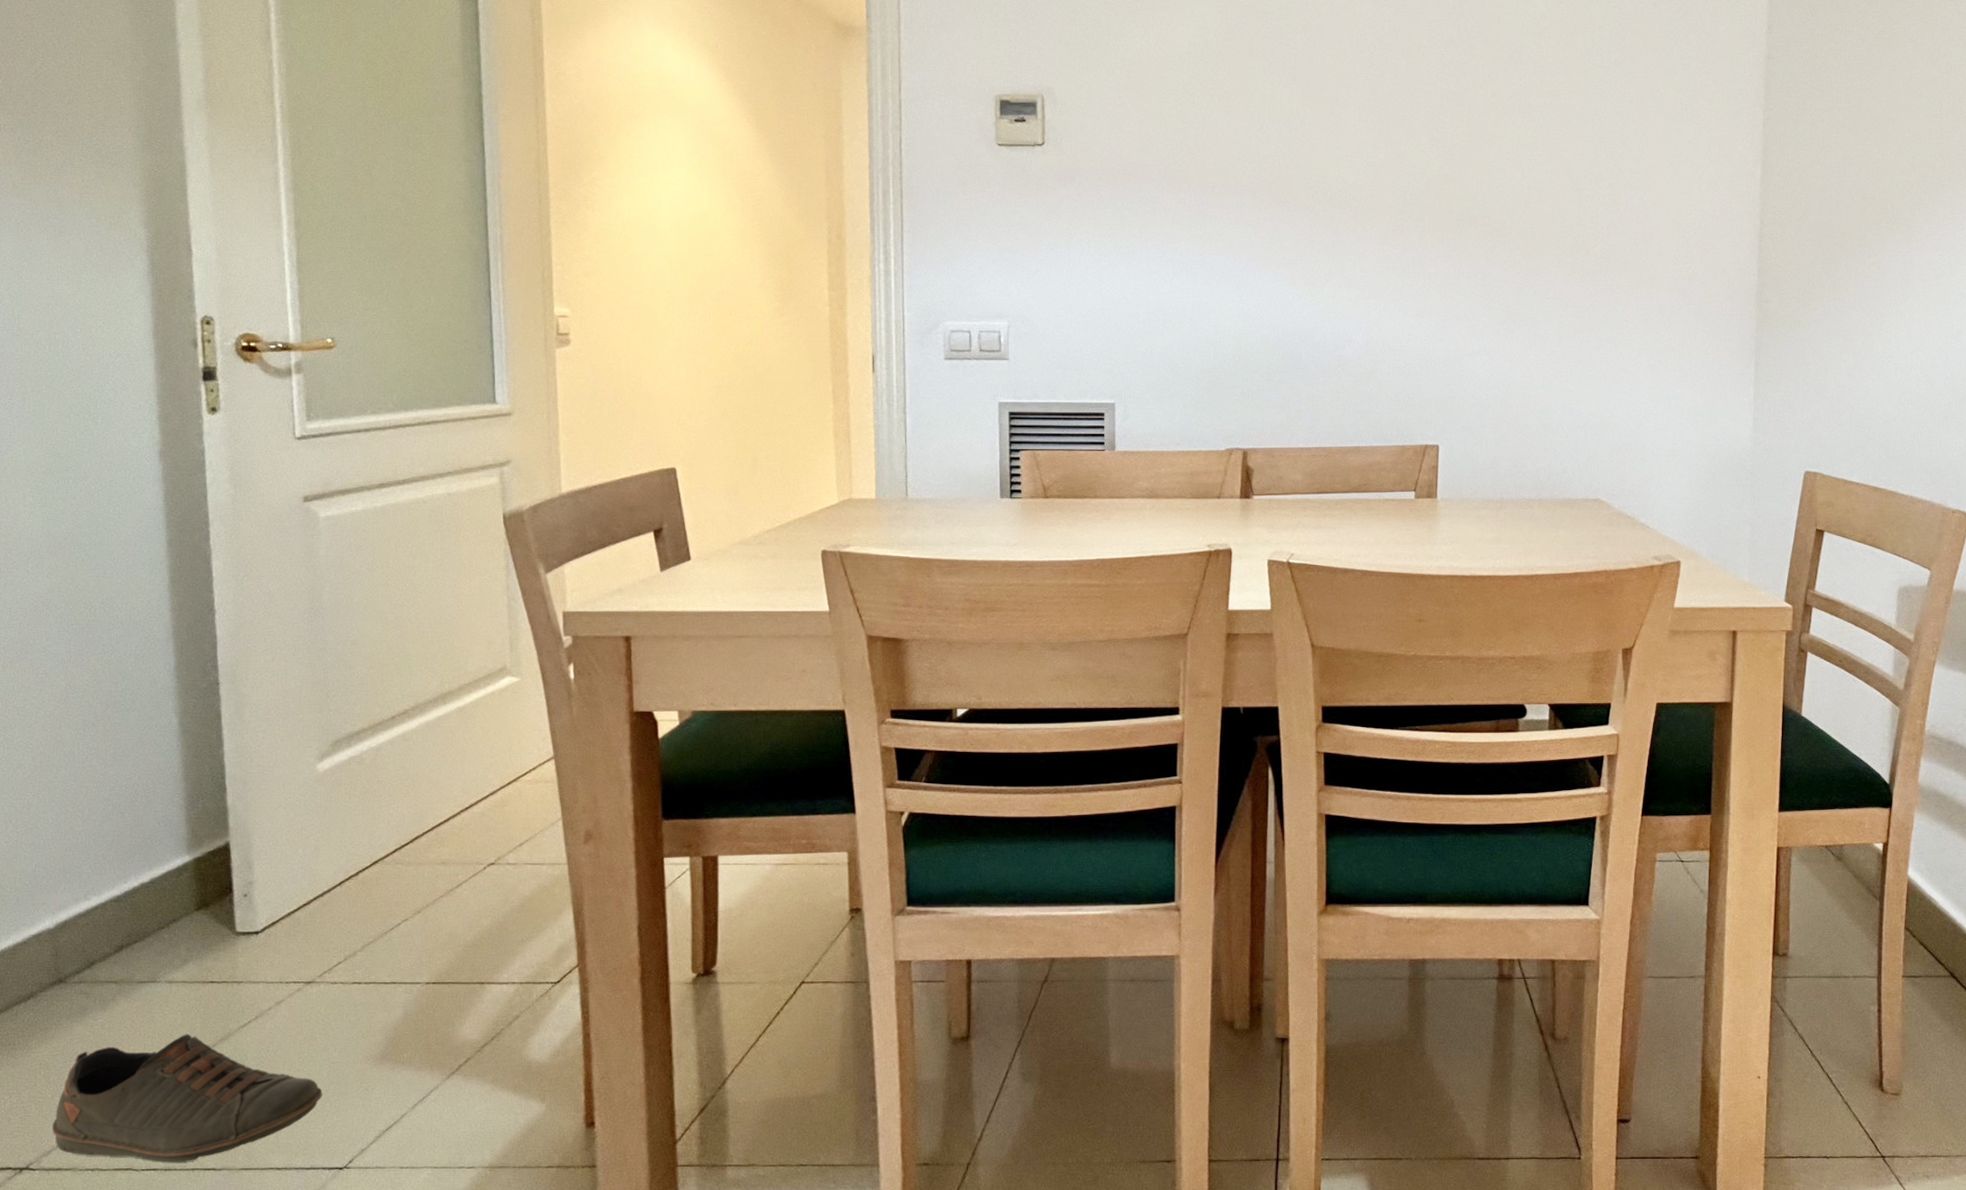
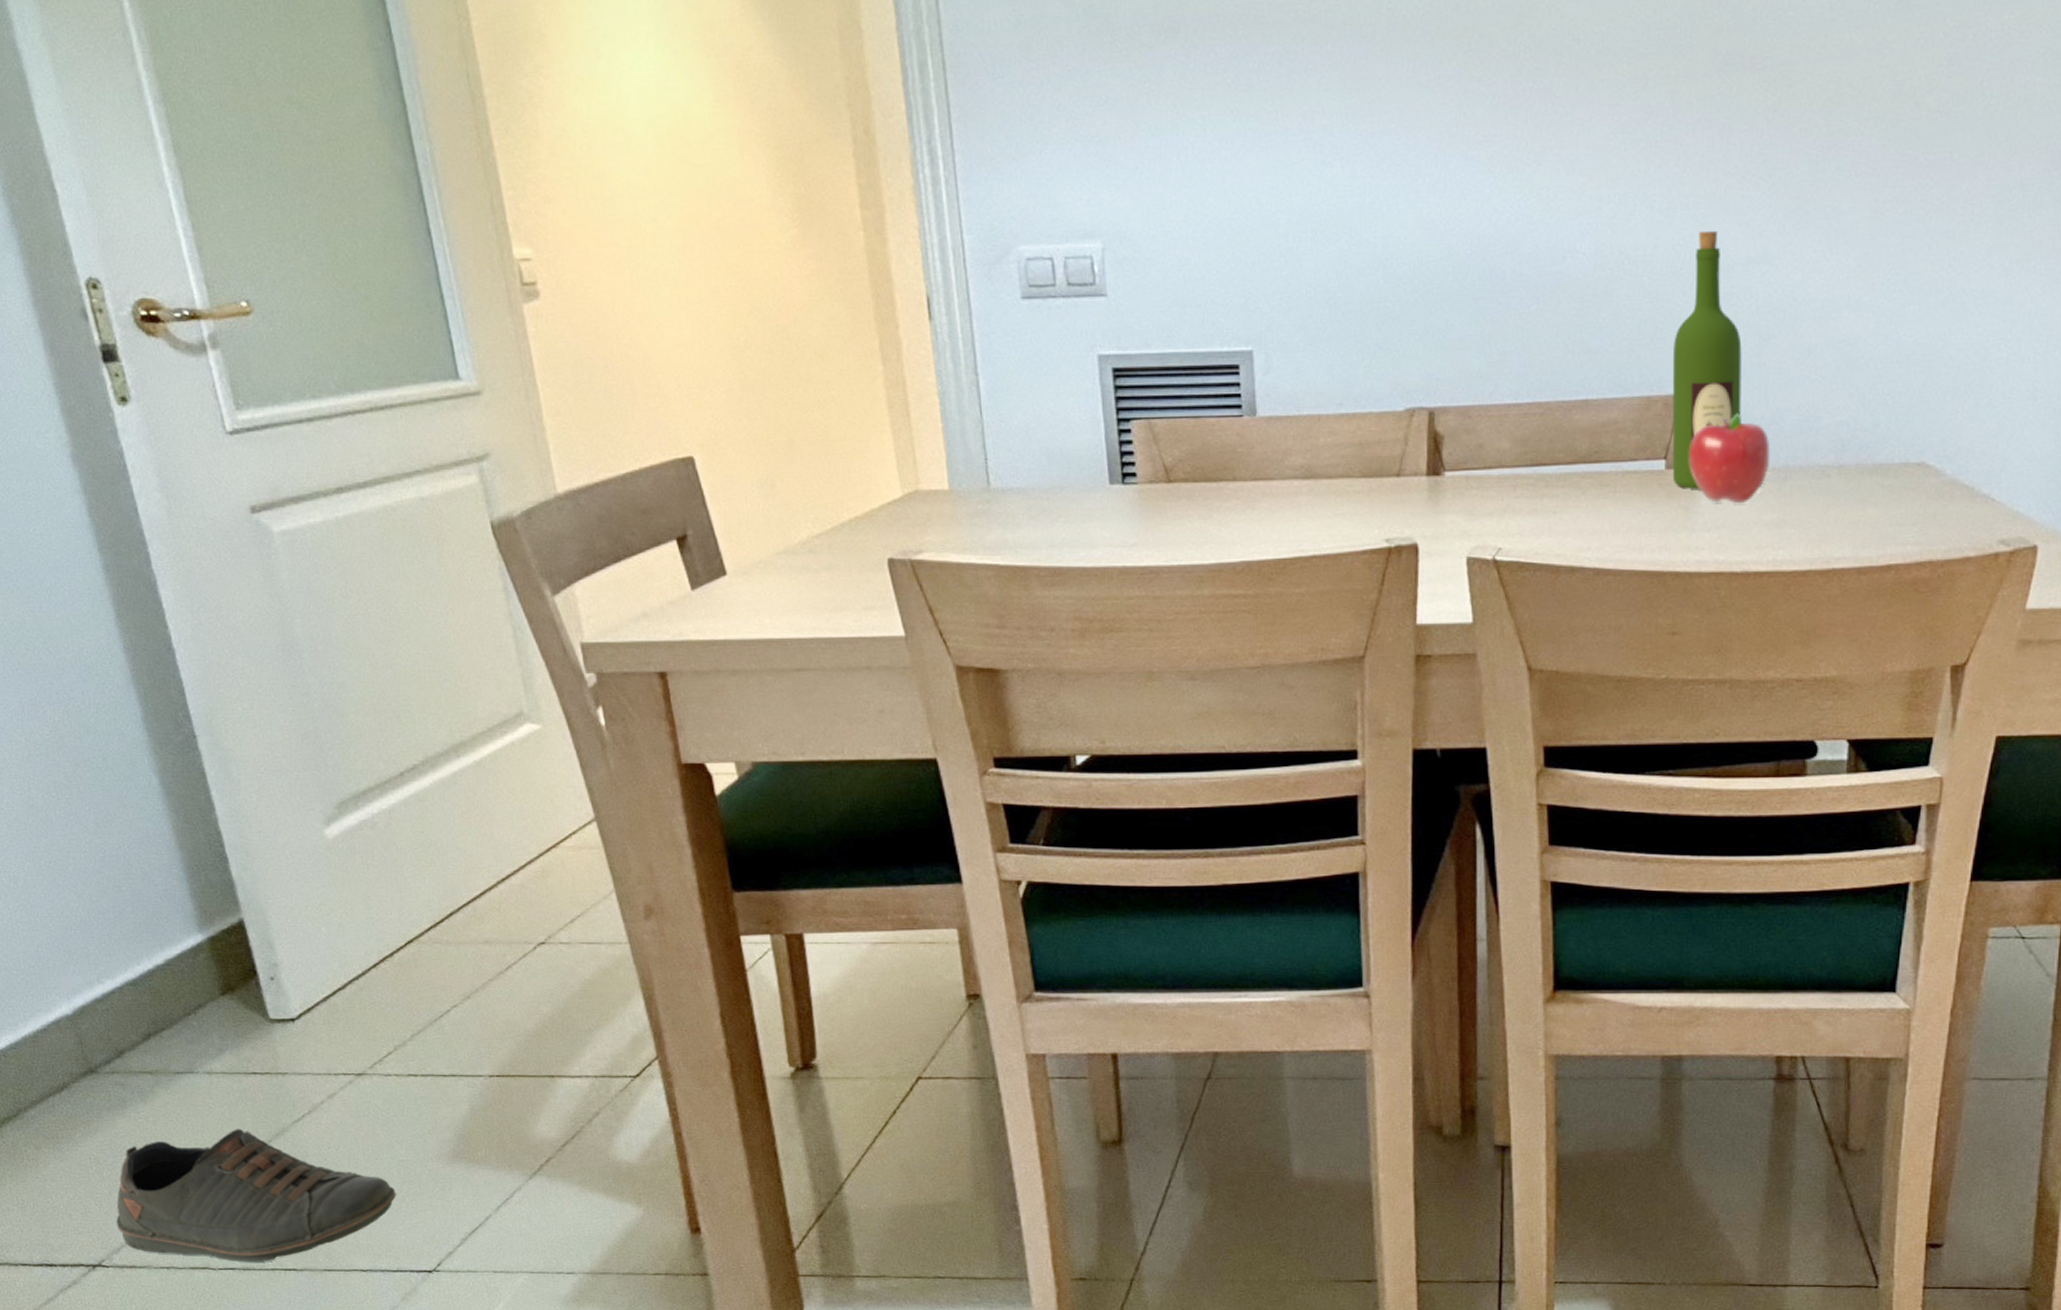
wine bottle: none [1419,331,1469,513] -> present [1672,230,1742,489]
fruit: none [1431,460,1490,525] -> present [1688,413,1771,504]

